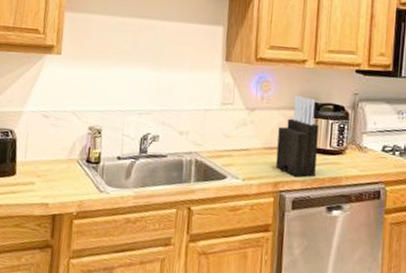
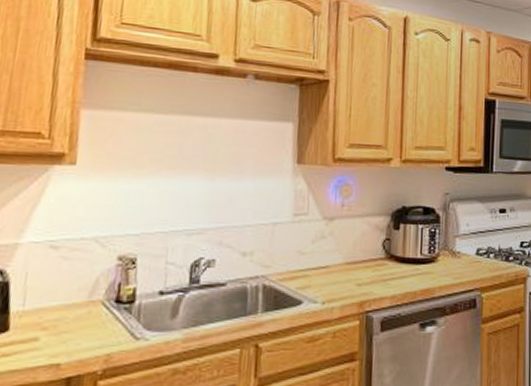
knife block: present [275,95,319,177] -> none [360,199,408,293]

